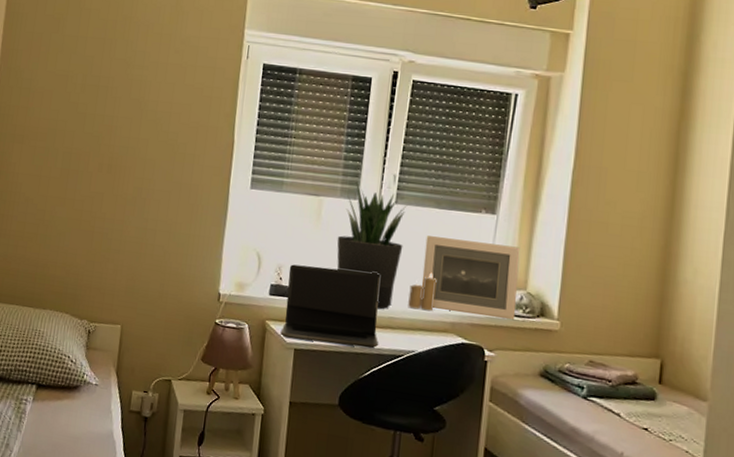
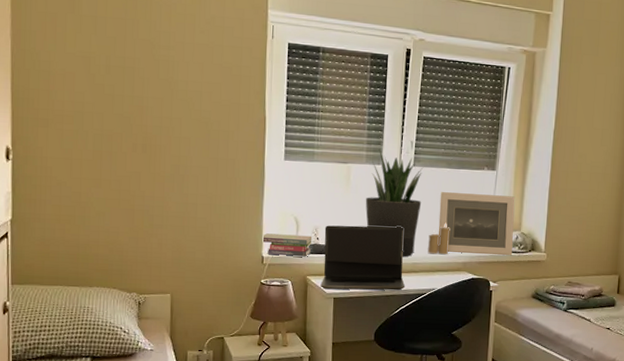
books: none [220,268,275,299] -> present [261,233,313,257]

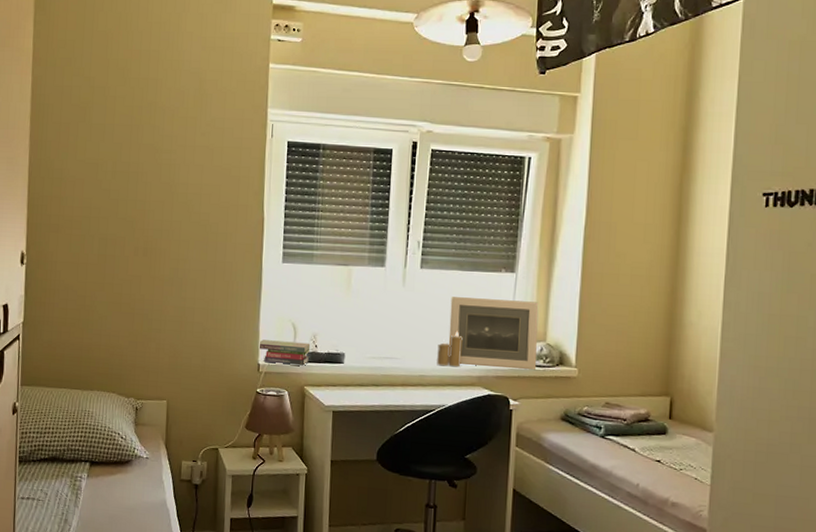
laptop computer: present [320,225,406,291] -> none [319,332,412,406]
planter: present [365,148,424,257] -> none [367,249,432,369]

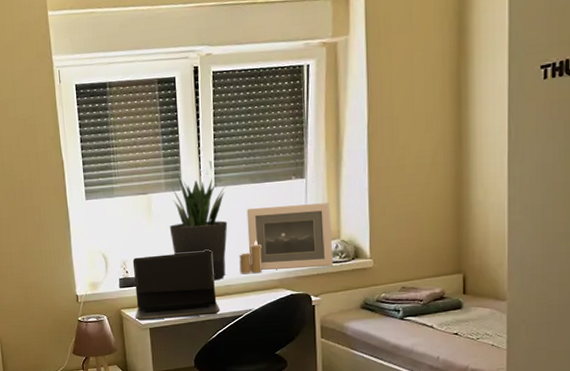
books: present [258,340,311,366] -> none [73,270,122,293]
laptop computer: none [319,332,412,406] -> present [132,250,221,321]
planter: none [367,249,432,369] -> present [169,174,228,281]

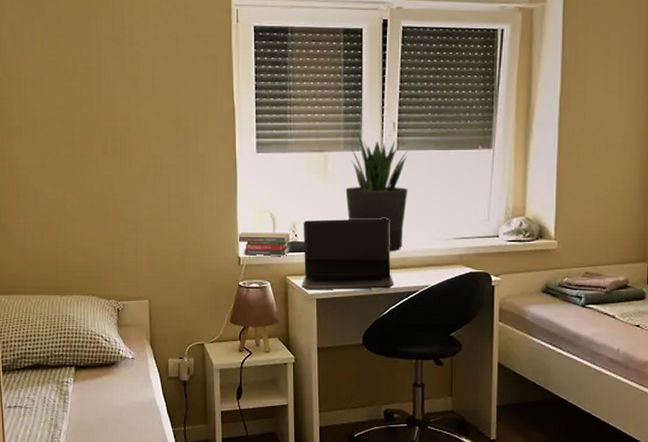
books: none [73,270,122,293] -> present [237,232,290,256]
candle: present [239,241,263,275] -> none [418,212,442,247]
picture frame: present [246,203,334,271] -> none [428,177,517,245]

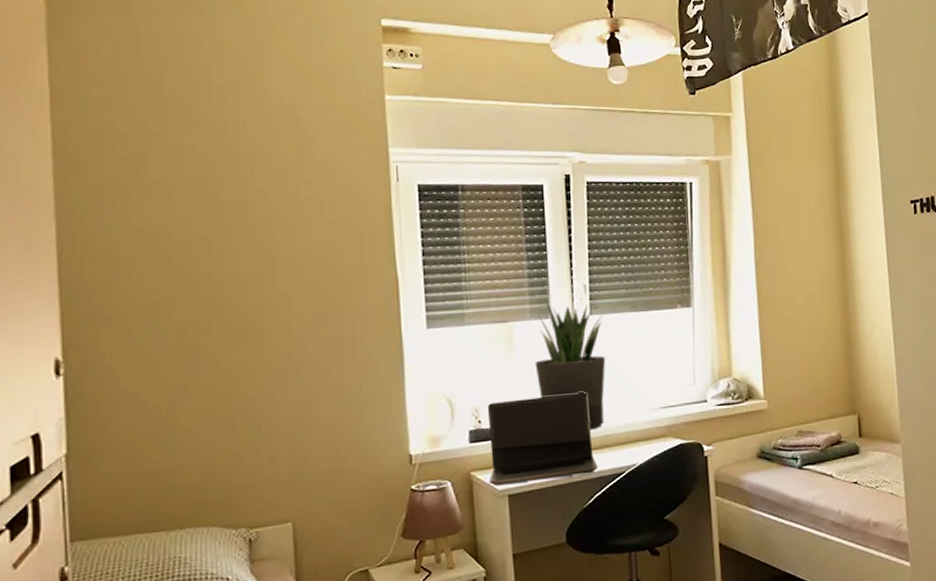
books: present [237,232,290,256] -> none [406,419,473,452]

